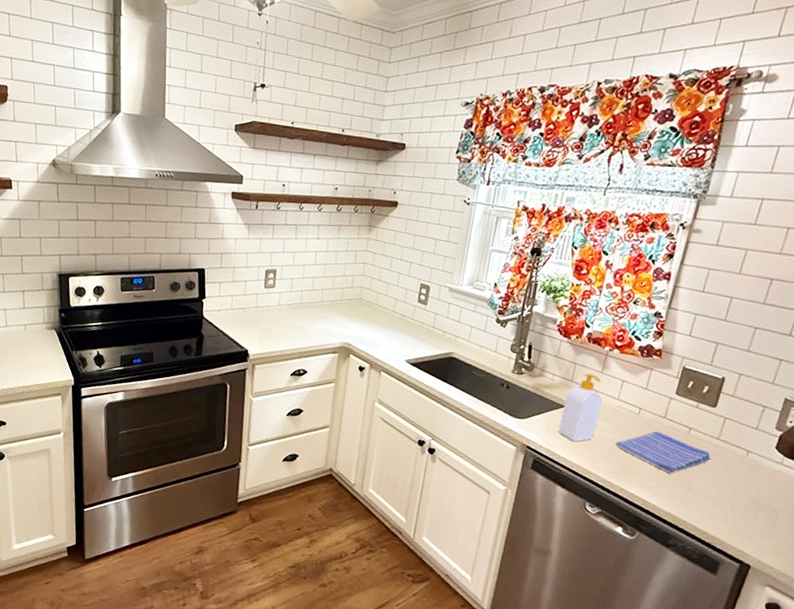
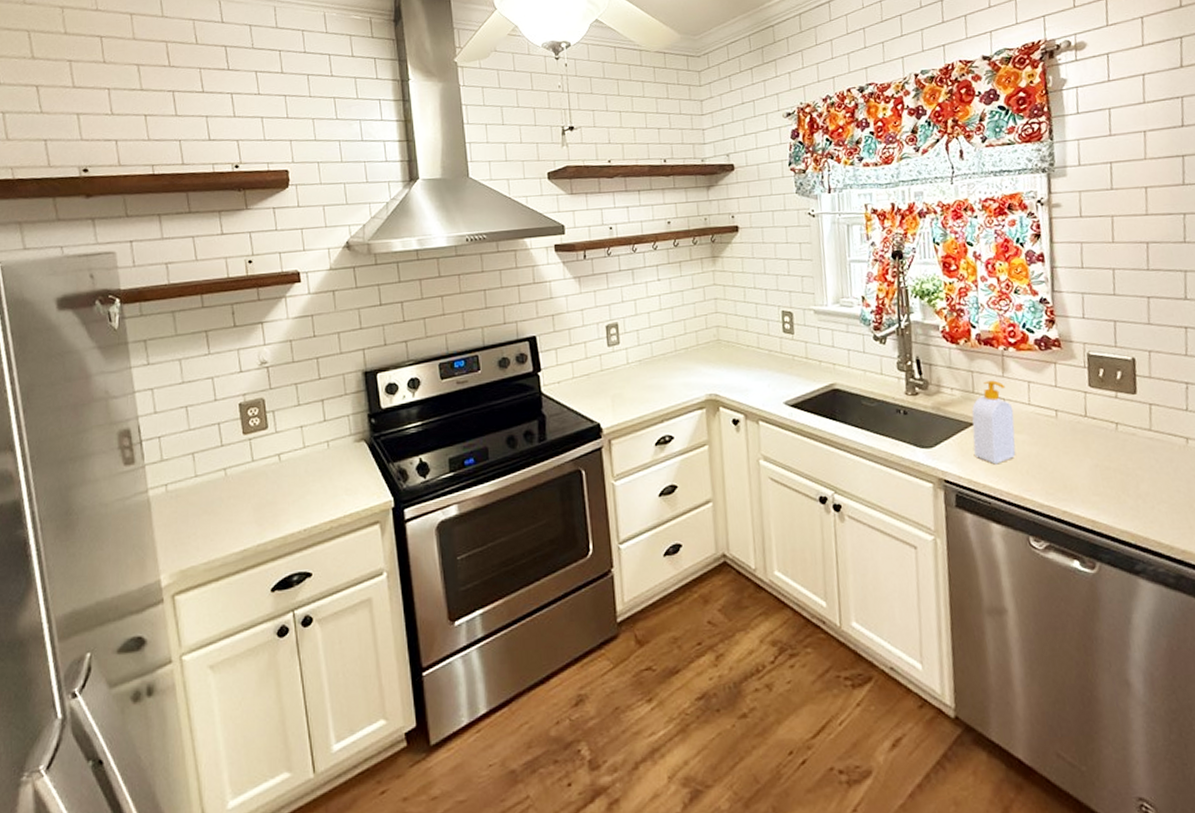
dish towel: present [615,431,711,474] -> none [1041,434,1151,482]

